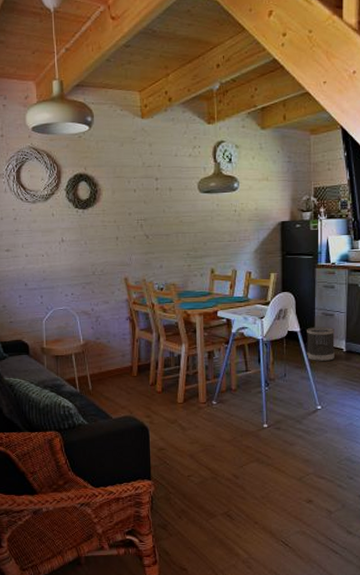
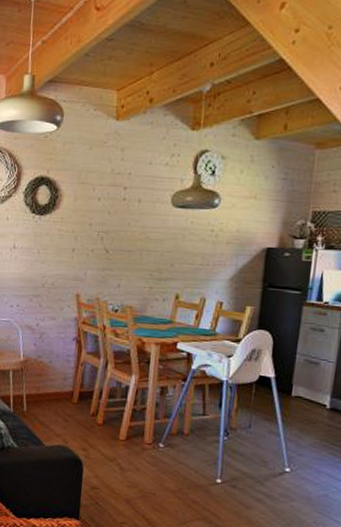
wastebasket: present [307,327,334,361] -> none [279,374,318,417]

